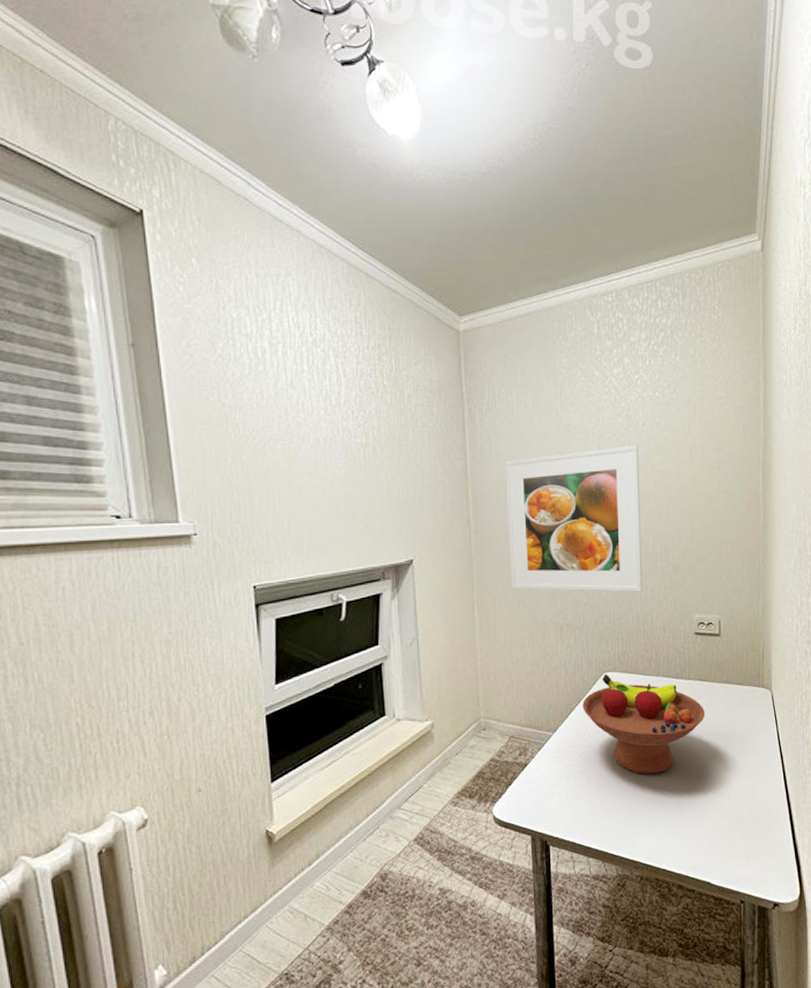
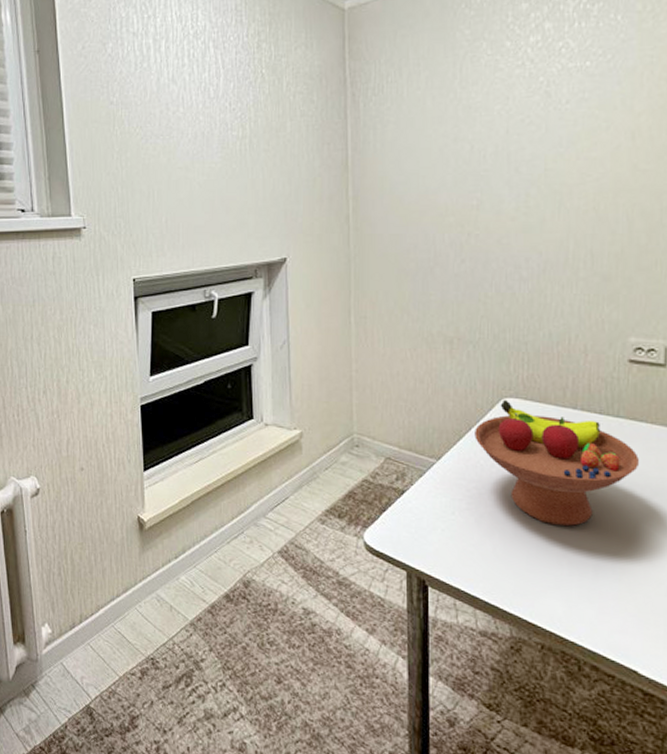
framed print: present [504,445,642,592] -> none [390,127,560,305]

